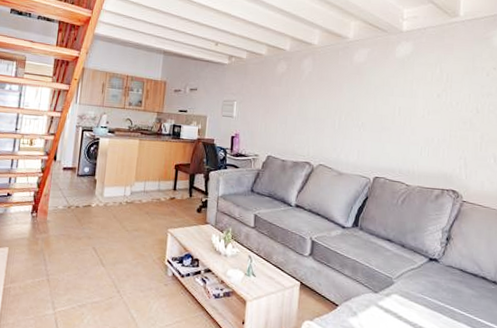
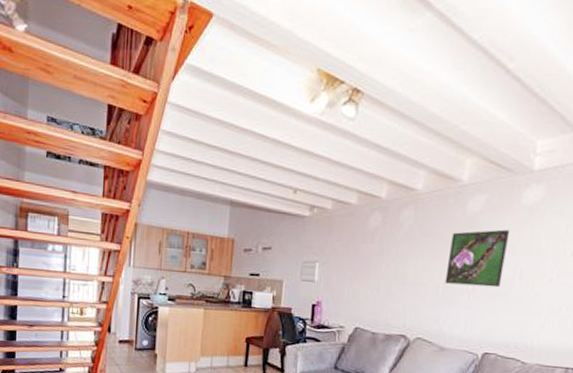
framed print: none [339,76,389,123] -> present [445,229,510,288]

